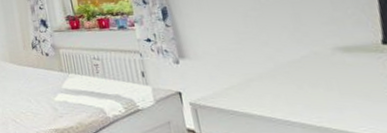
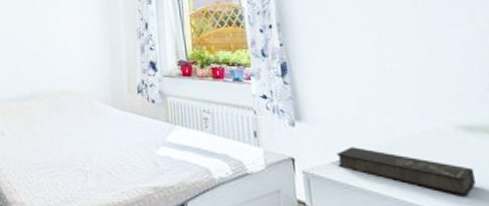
notebook: none [220,76,357,112] -> present [337,147,477,197]

